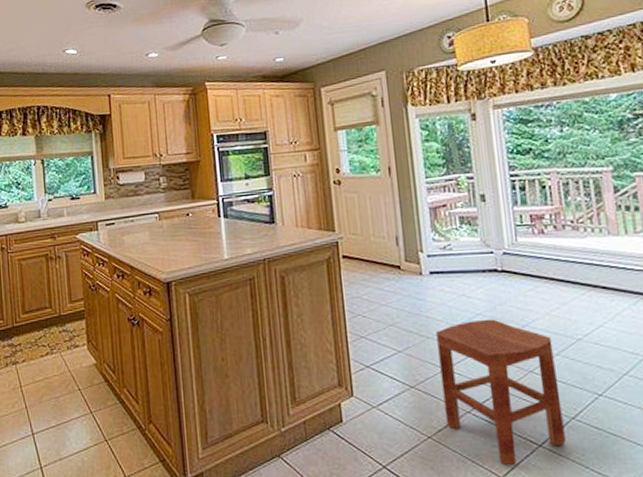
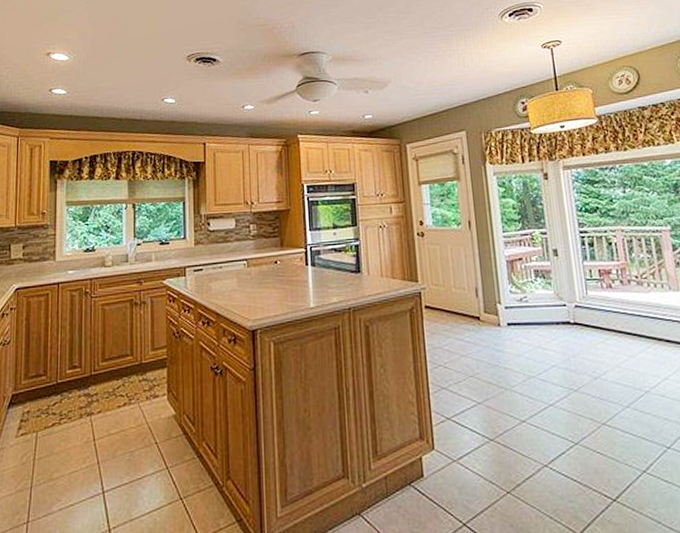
stool: present [436,319,566,466] -> none [514,370,638,522]

